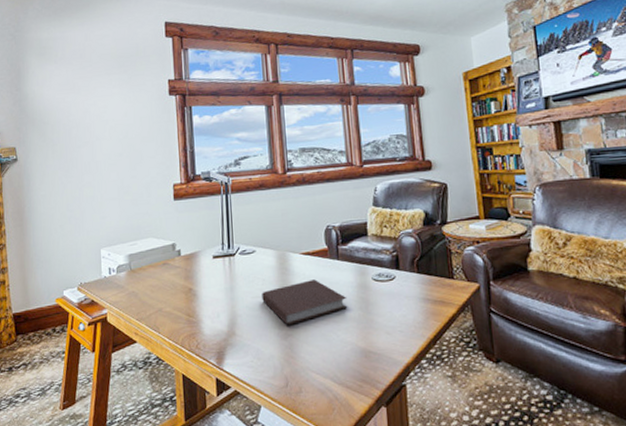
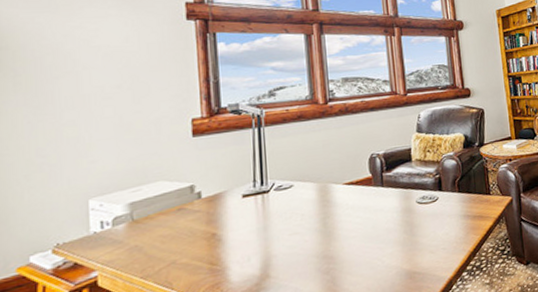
notebook: present [262,279,348,326] -> none [300,208,393,260]

